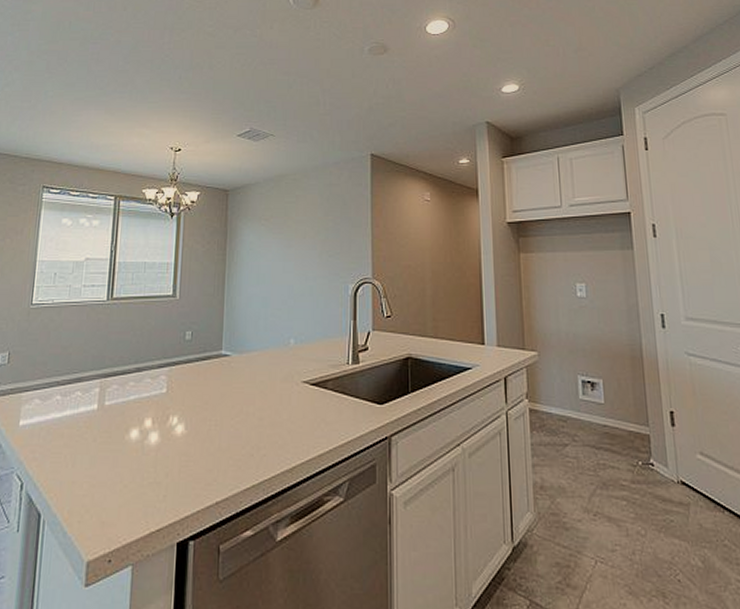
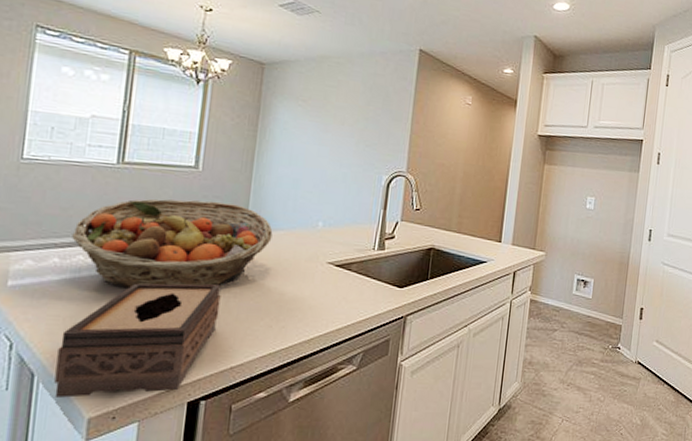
tissue box: none [57,413,203,539] -> present [54,283,221,398]
fruit basket: none [71,327,247,422] -> present [72,199,273,289]

